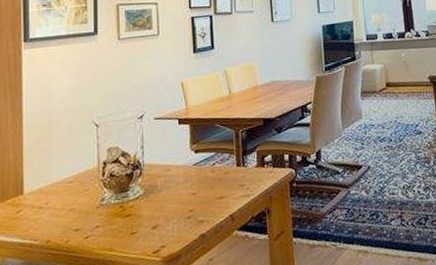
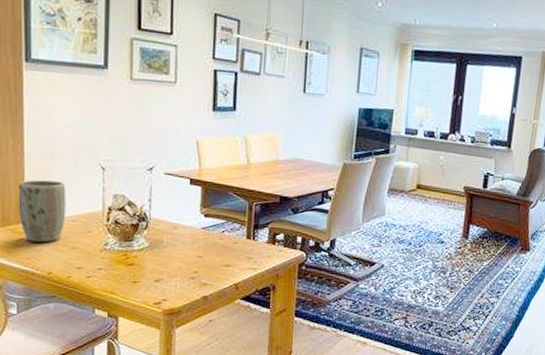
plant pot: none [17,146,63,212] -> present [18,180,66,243]

